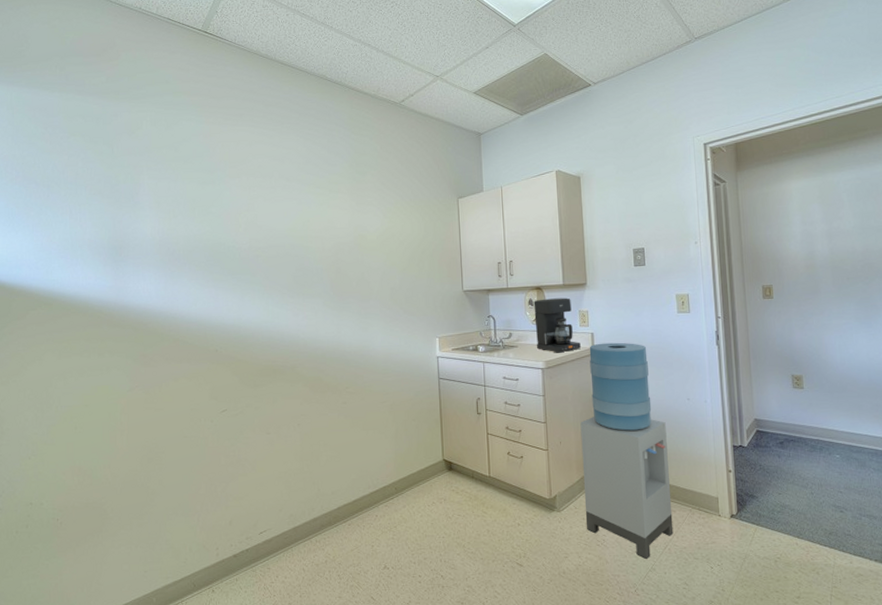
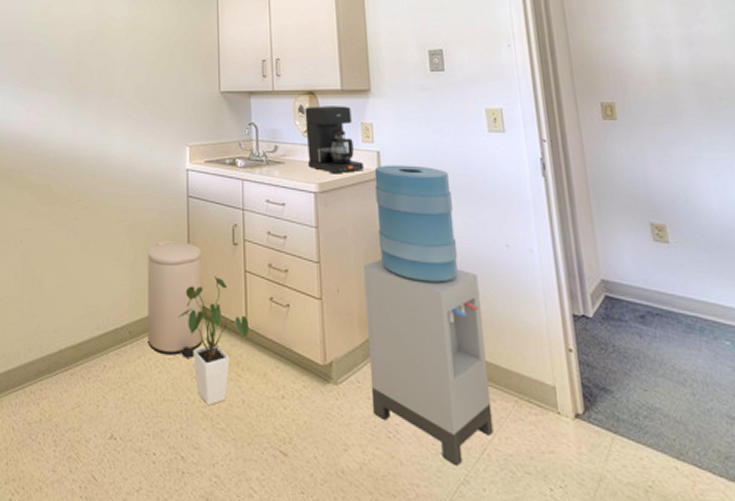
pedal bin: none [406,414,455,503] -> present [147,240,203,358]
house plant: none [434,440,492,536] -> present [178,276,250,405]

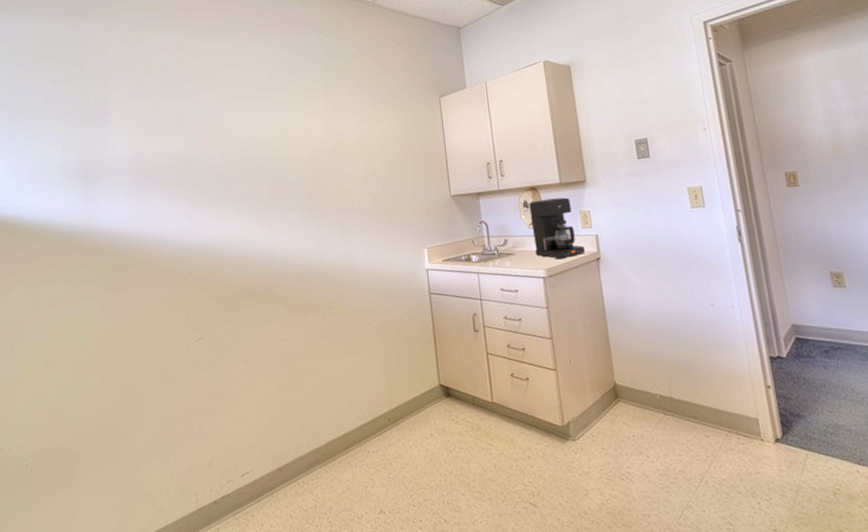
pedal bin: present [147,240,203,358] -> none [397,334,455,435]
house plant: present [178,276,250,405] -> none [430,361,495,473]
water cooler: present [363,165,494,465] -> none [590,244,710,494]

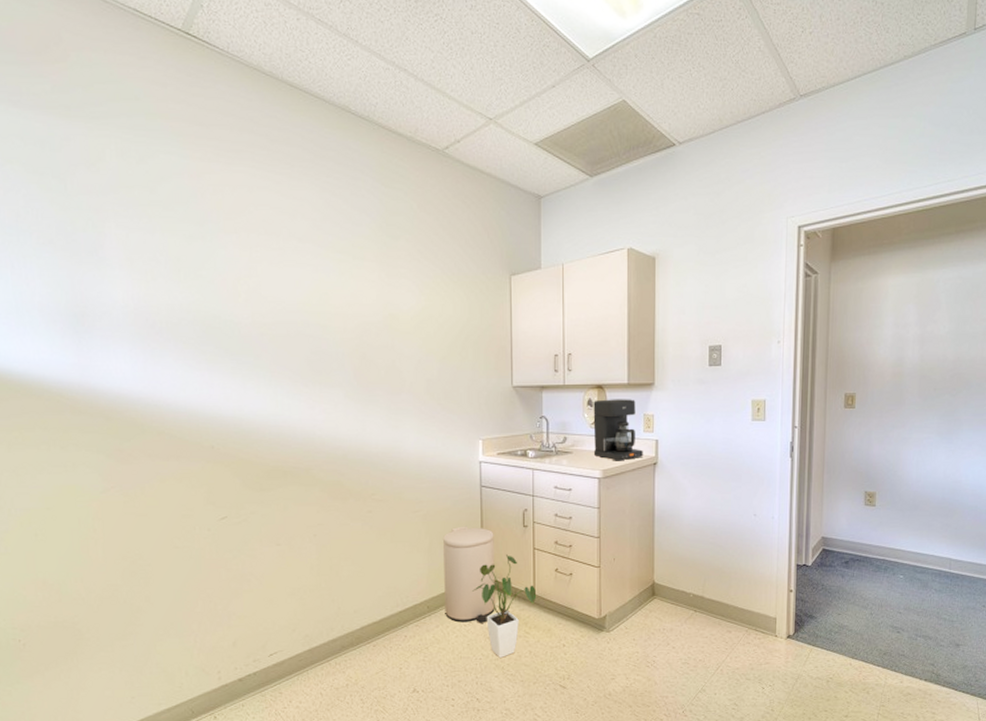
pedal bin: none [397,334,455,435] -> present [442,526,495,623]
house plant: none [430,361,495,473] -> present [472,555,537,658]

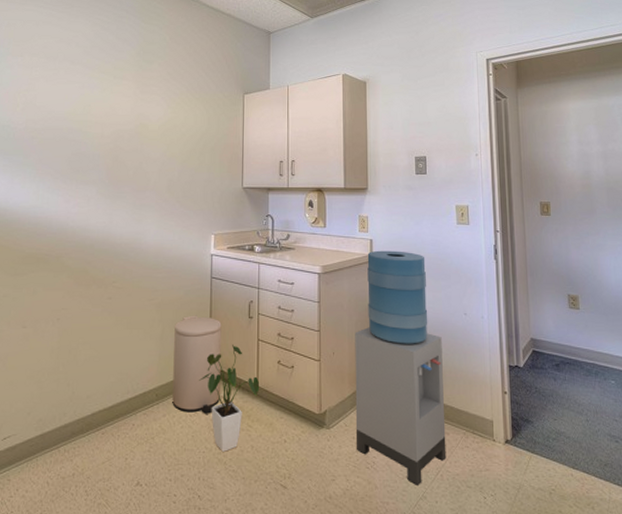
coffee maker: present [593,399,643,461] -> none [314,201,359,258]
water cooler: none [636,451,729,680] -> present [355,250,446,485]

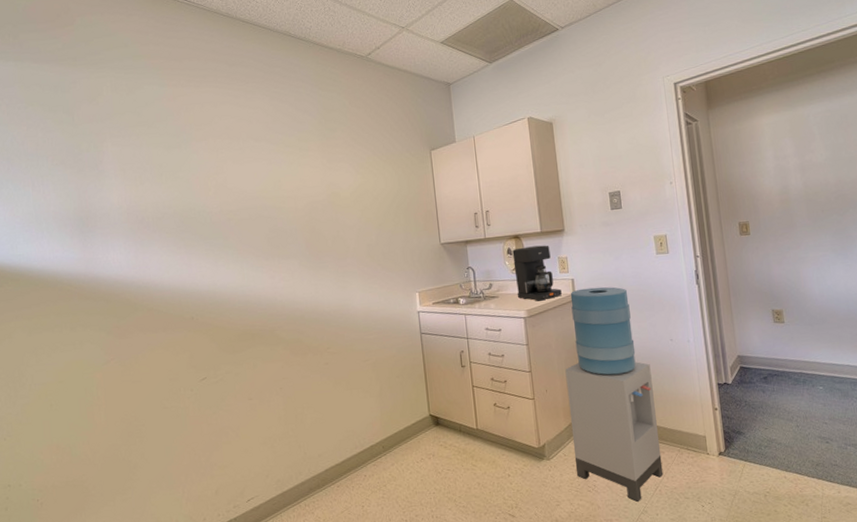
pedal bin: present [172,315,222,414] -> none [391,370,443,460]
house plant: present [199,345,260,452] -> none [421,394,480,491]
coffee maker: none [314,201,359,258] -> present [512,245,562,301]

